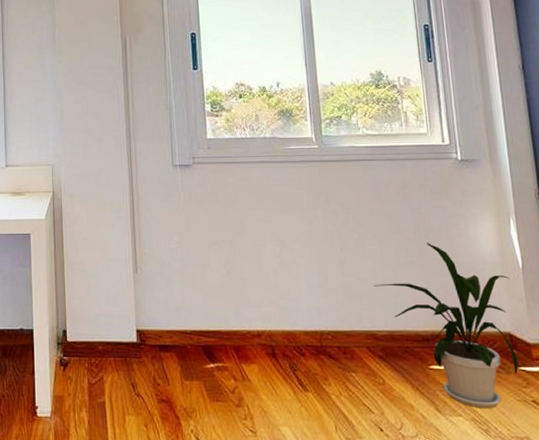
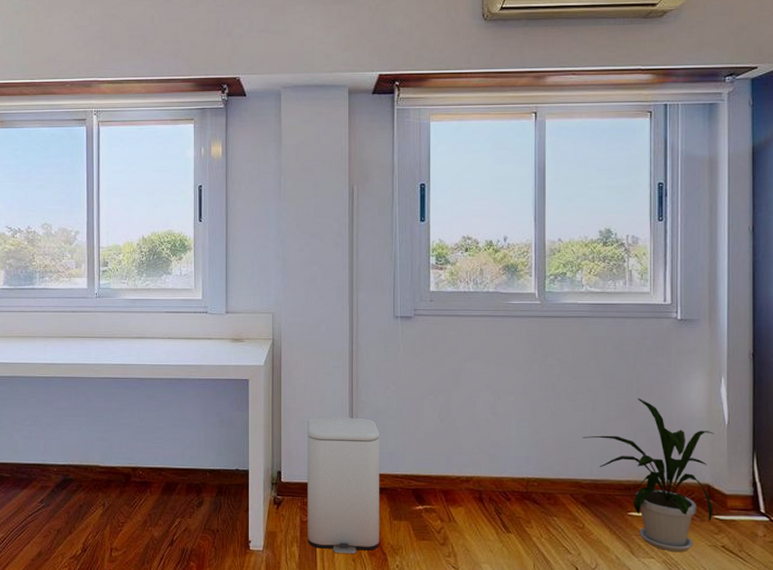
pedal bin: none [91,269,172,419] -> present [307,416,380,555]

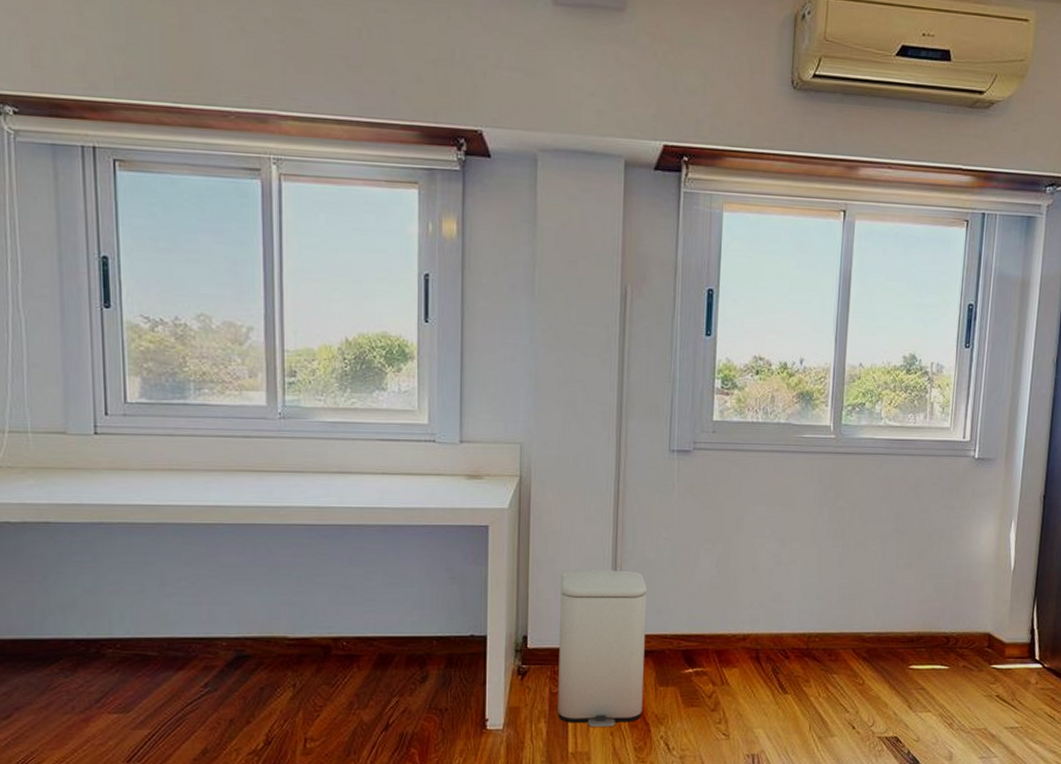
house plant: present [582,398,714,552] -> none [869,544,1000,704]

